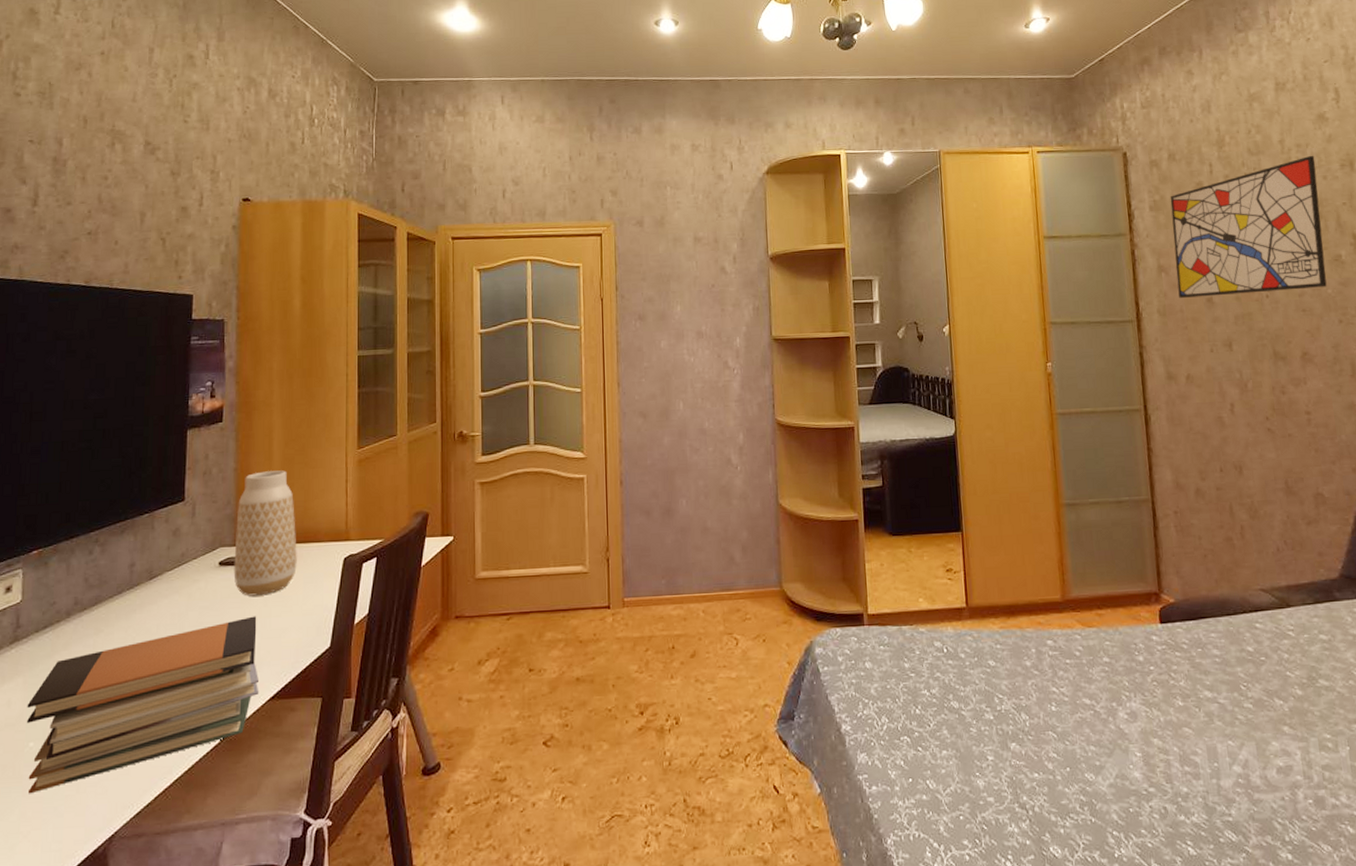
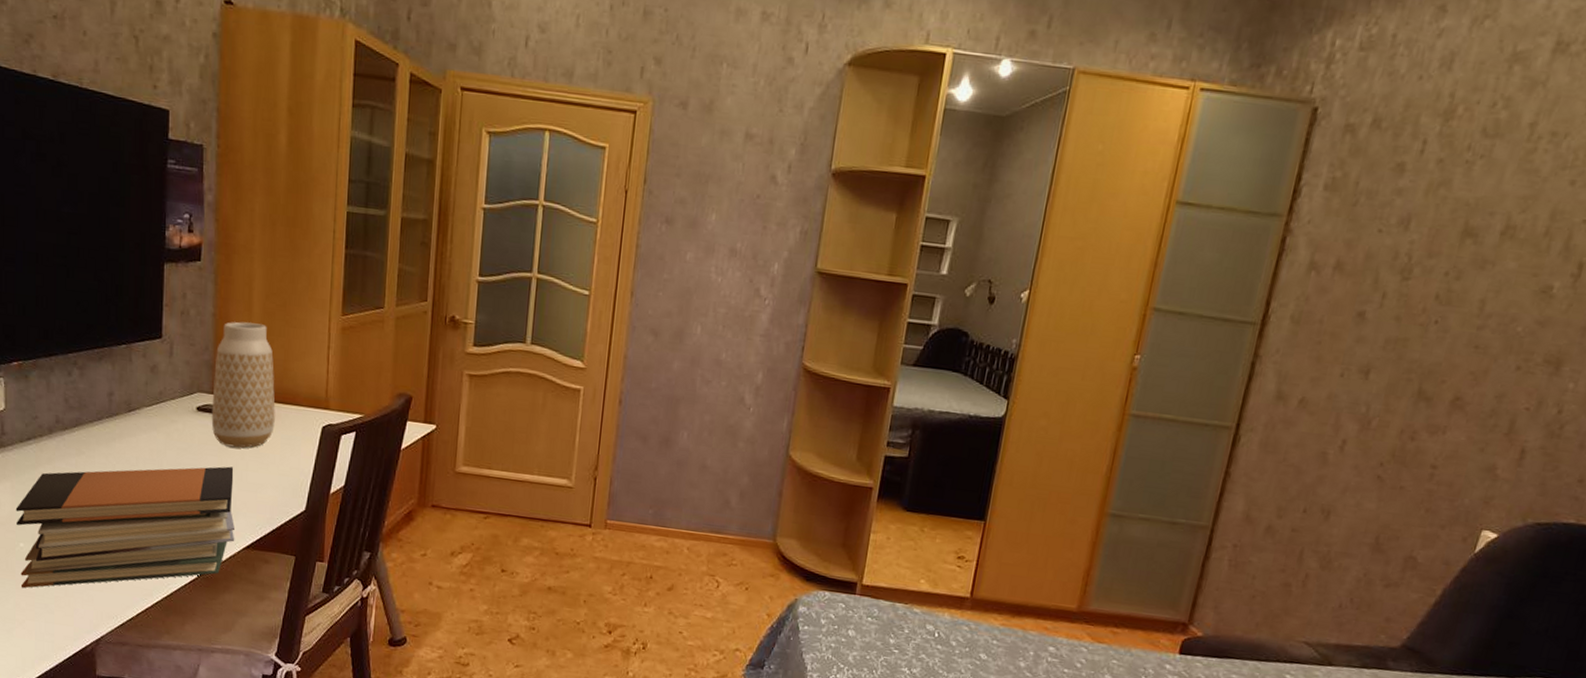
wall art: present [1170,155,1327,298] -> none [1323,149,1571,324]

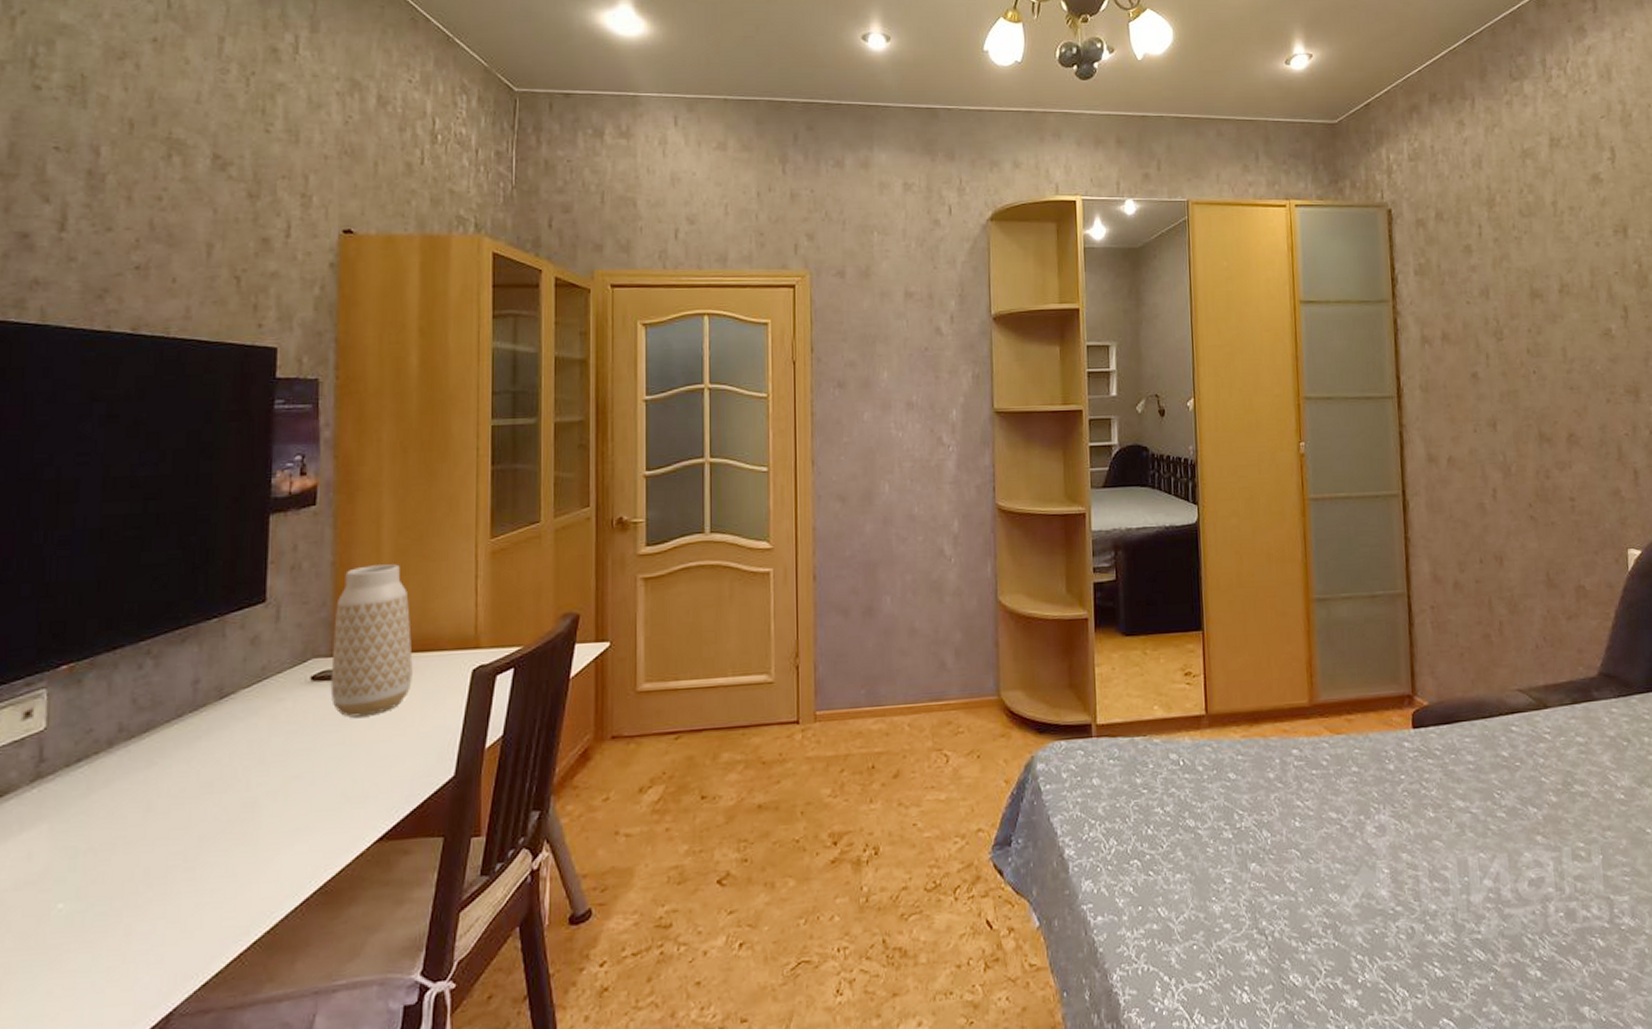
book stack: present [15,466,235,588] -> none [54,741,364,967]

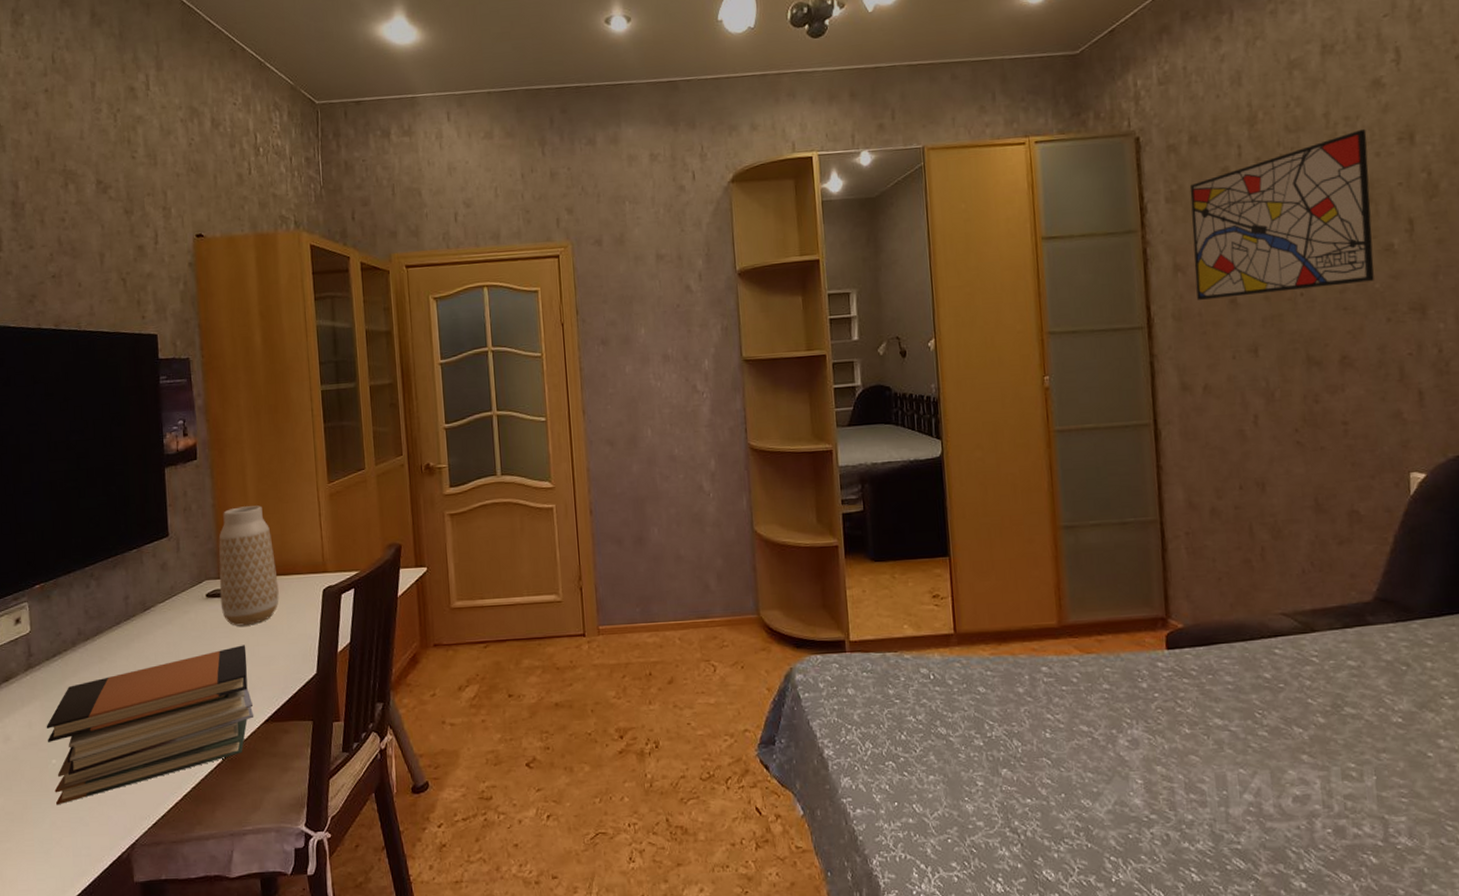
book stack: none [54,741,364,967] -> present [46,645,254,805]
wall art: none [1436,219,1596,372] -> present [1189,128,1374,300]

